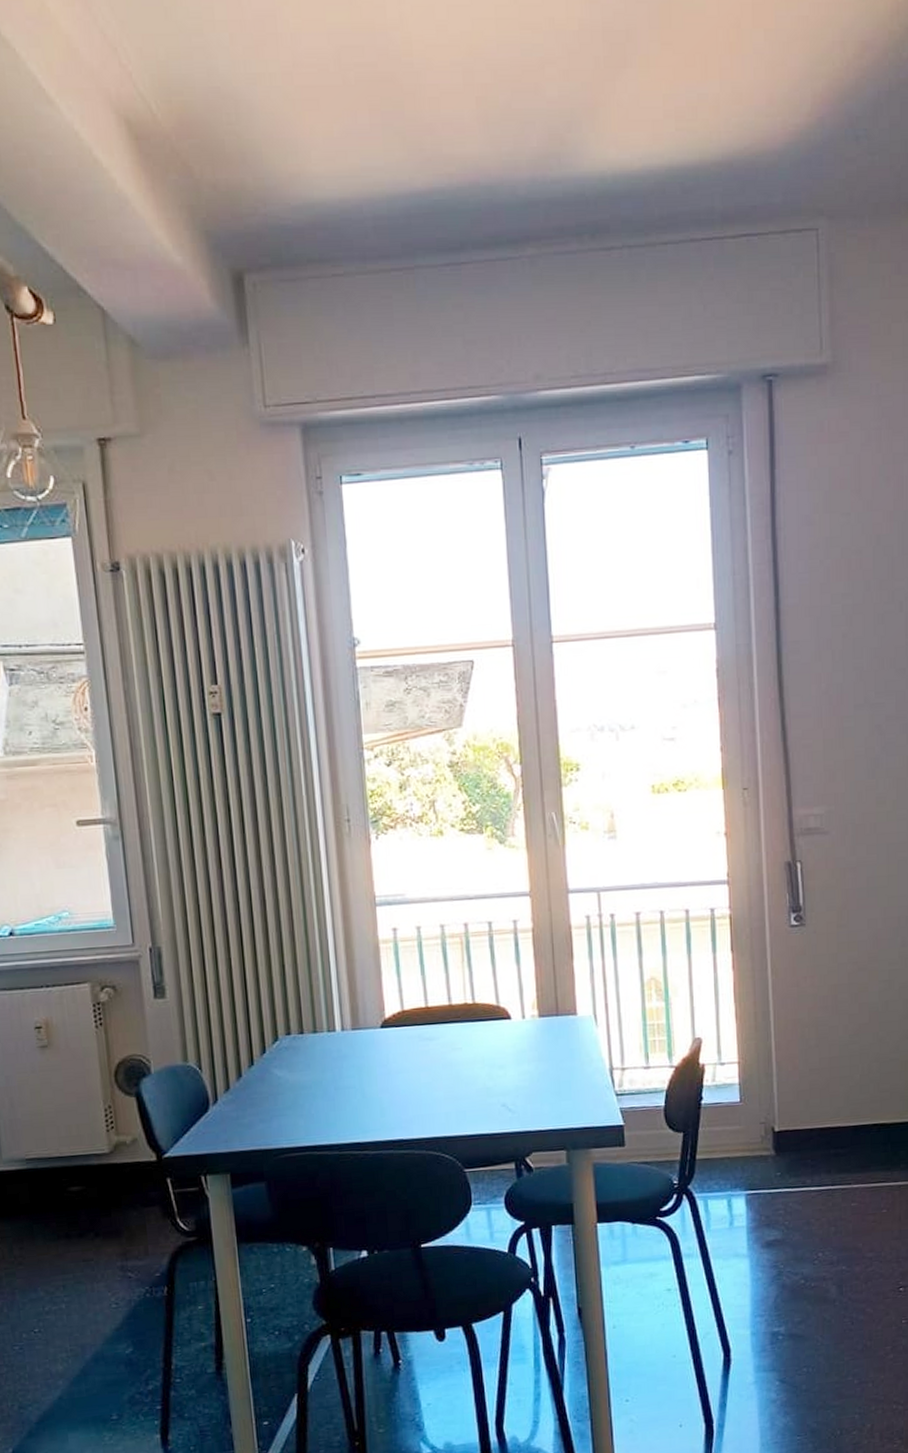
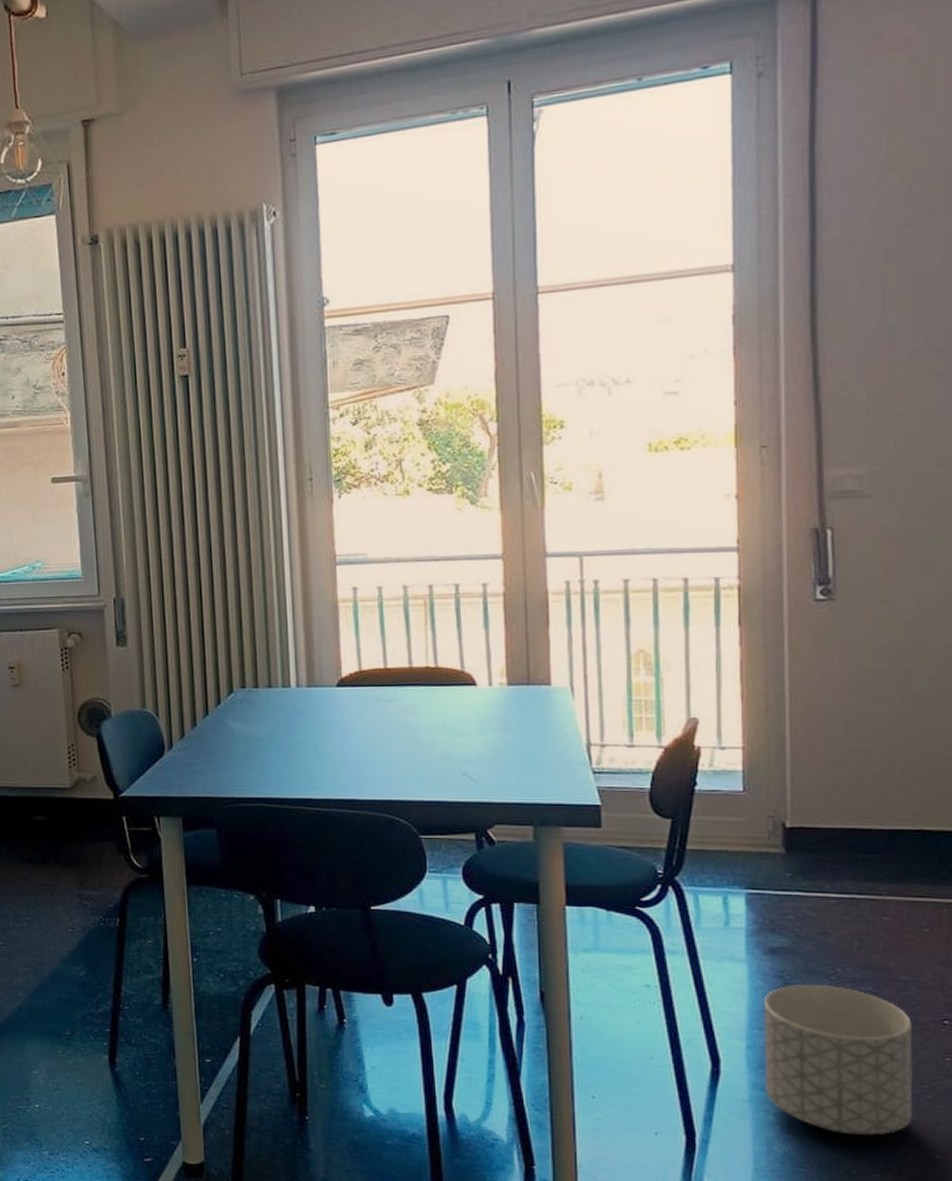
planter: none [763,1268,880,1401] -> present [763,983,914,1136]

